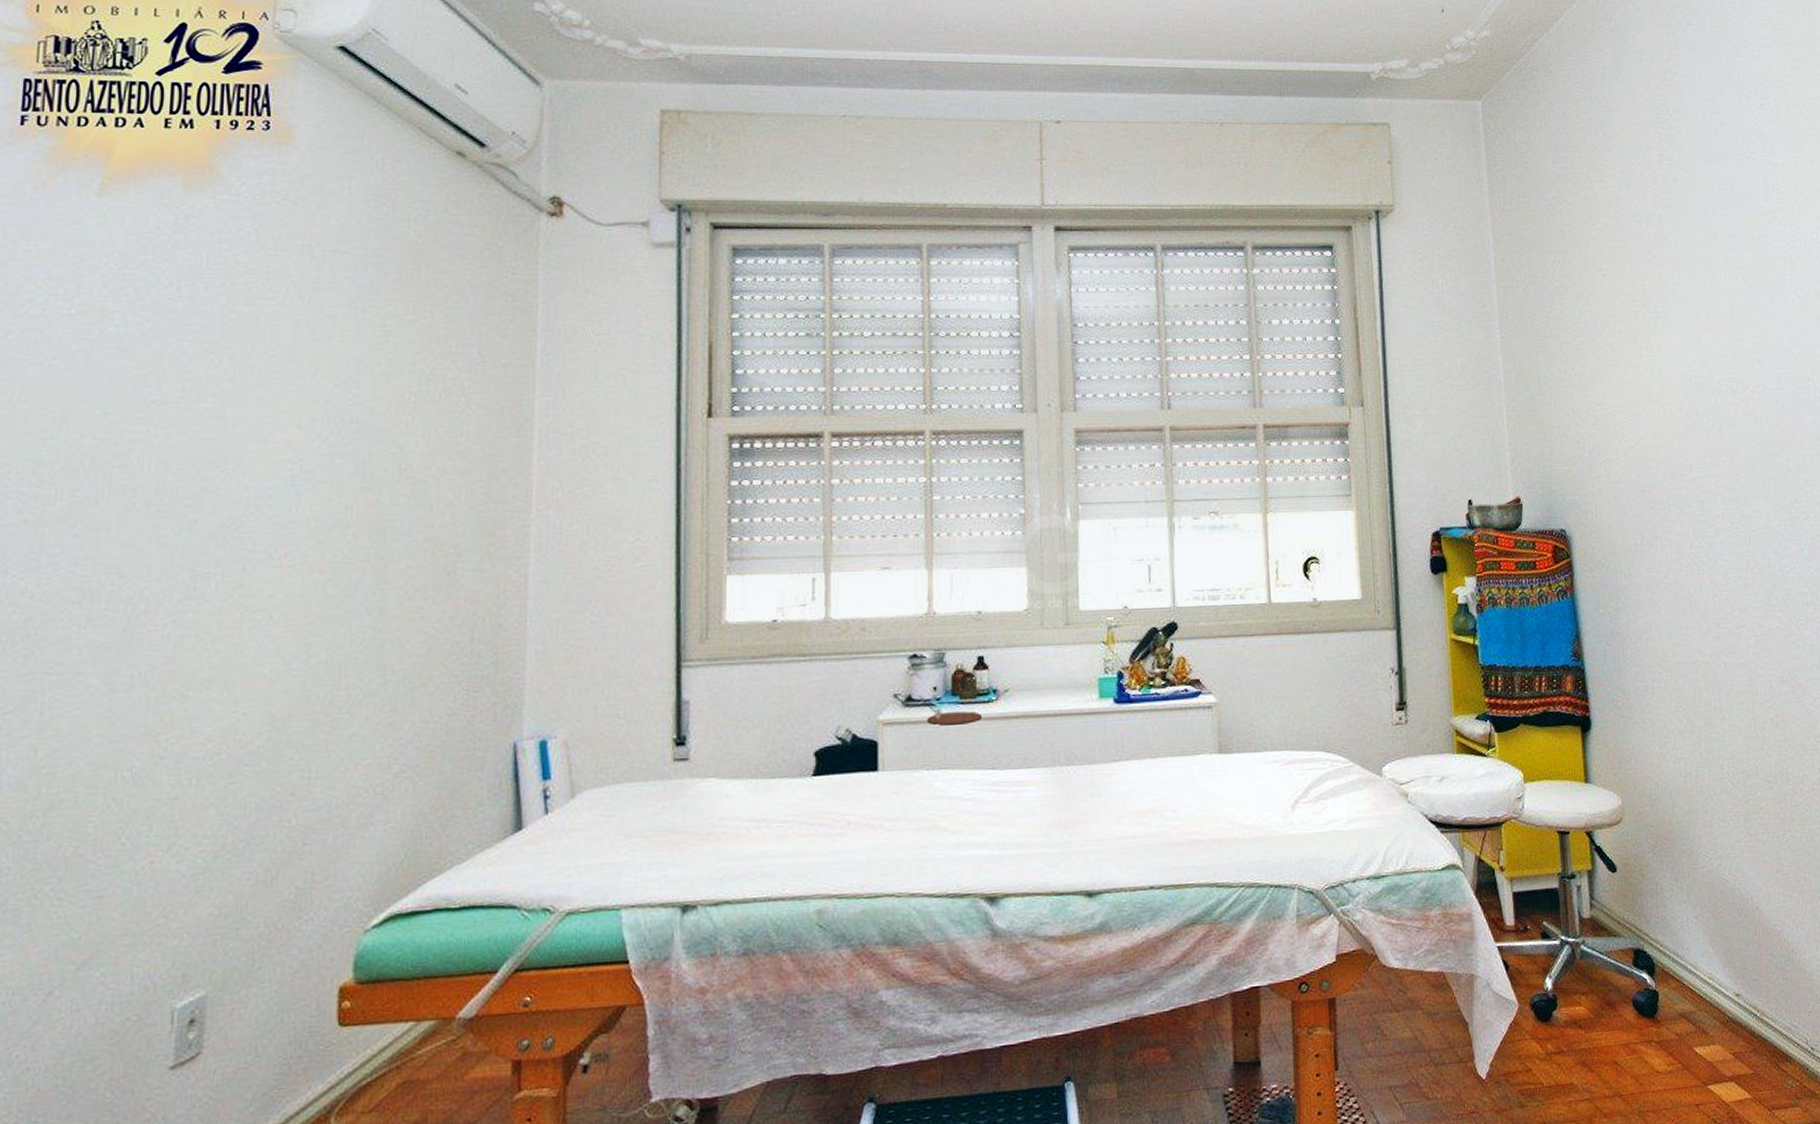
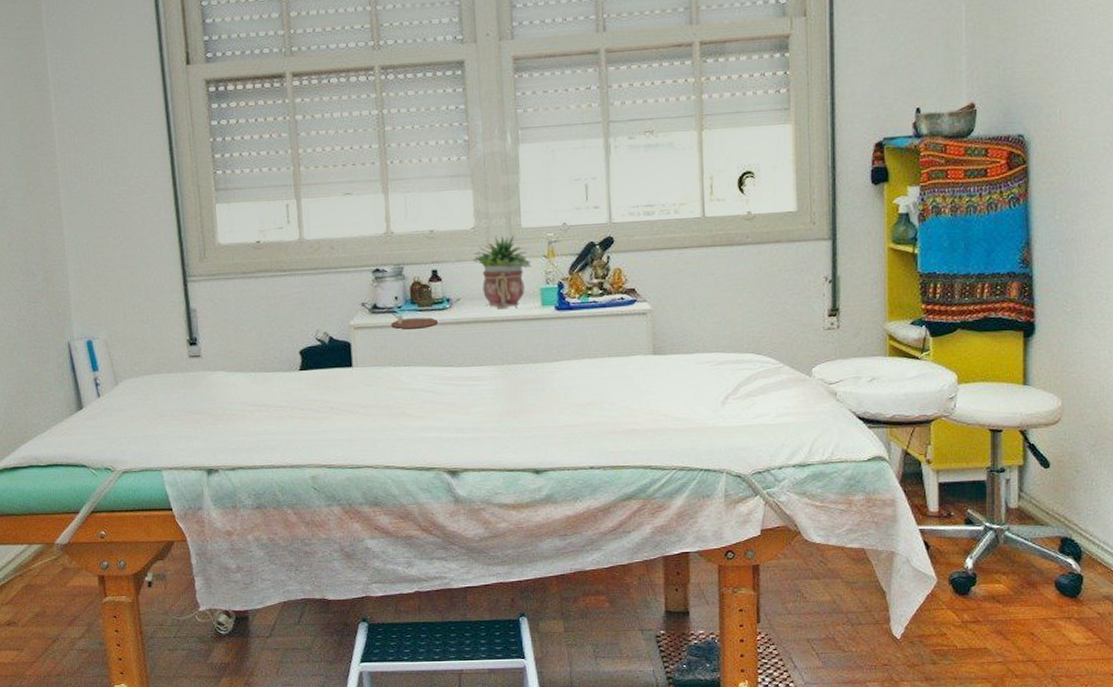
potted plant: none [1024,619,1090,702] -> present [473,236,532,310]

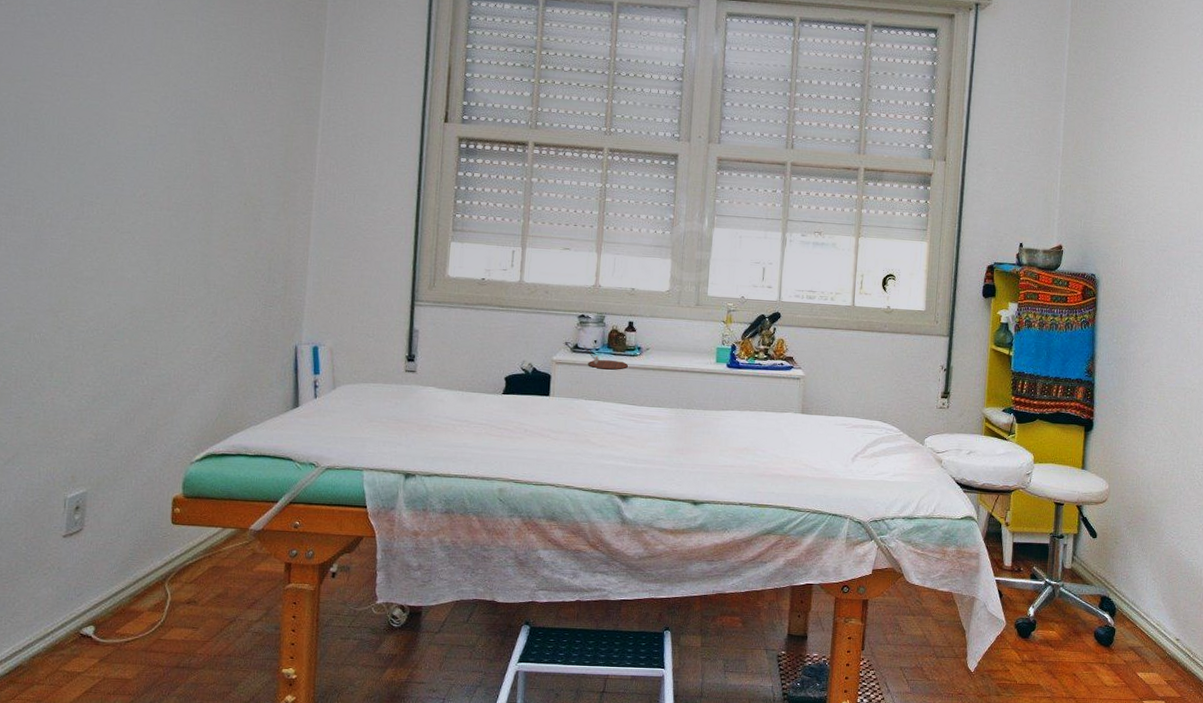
potted plant: present [473,236,532,310] -> none [664,301,712,362]

